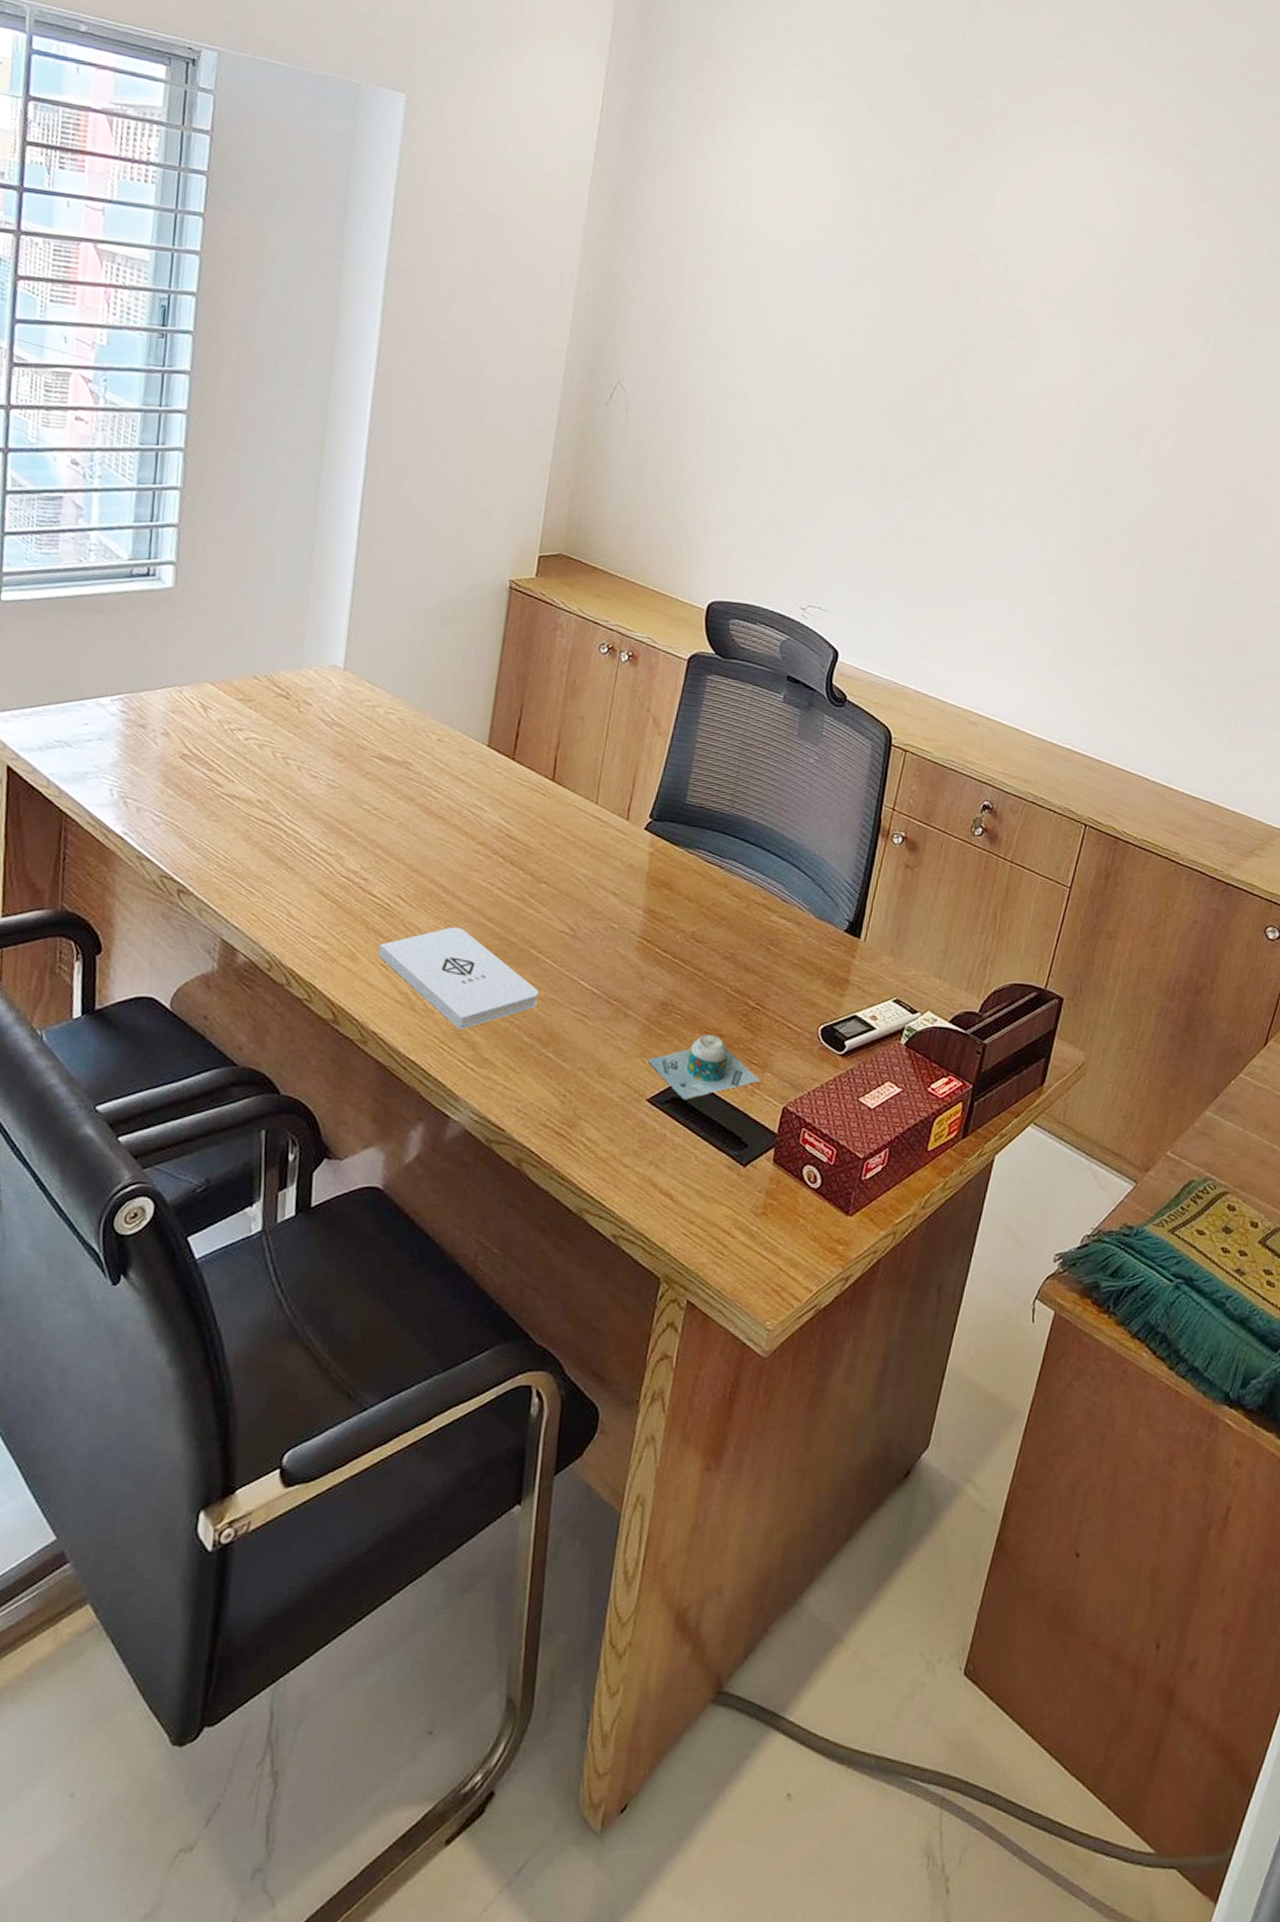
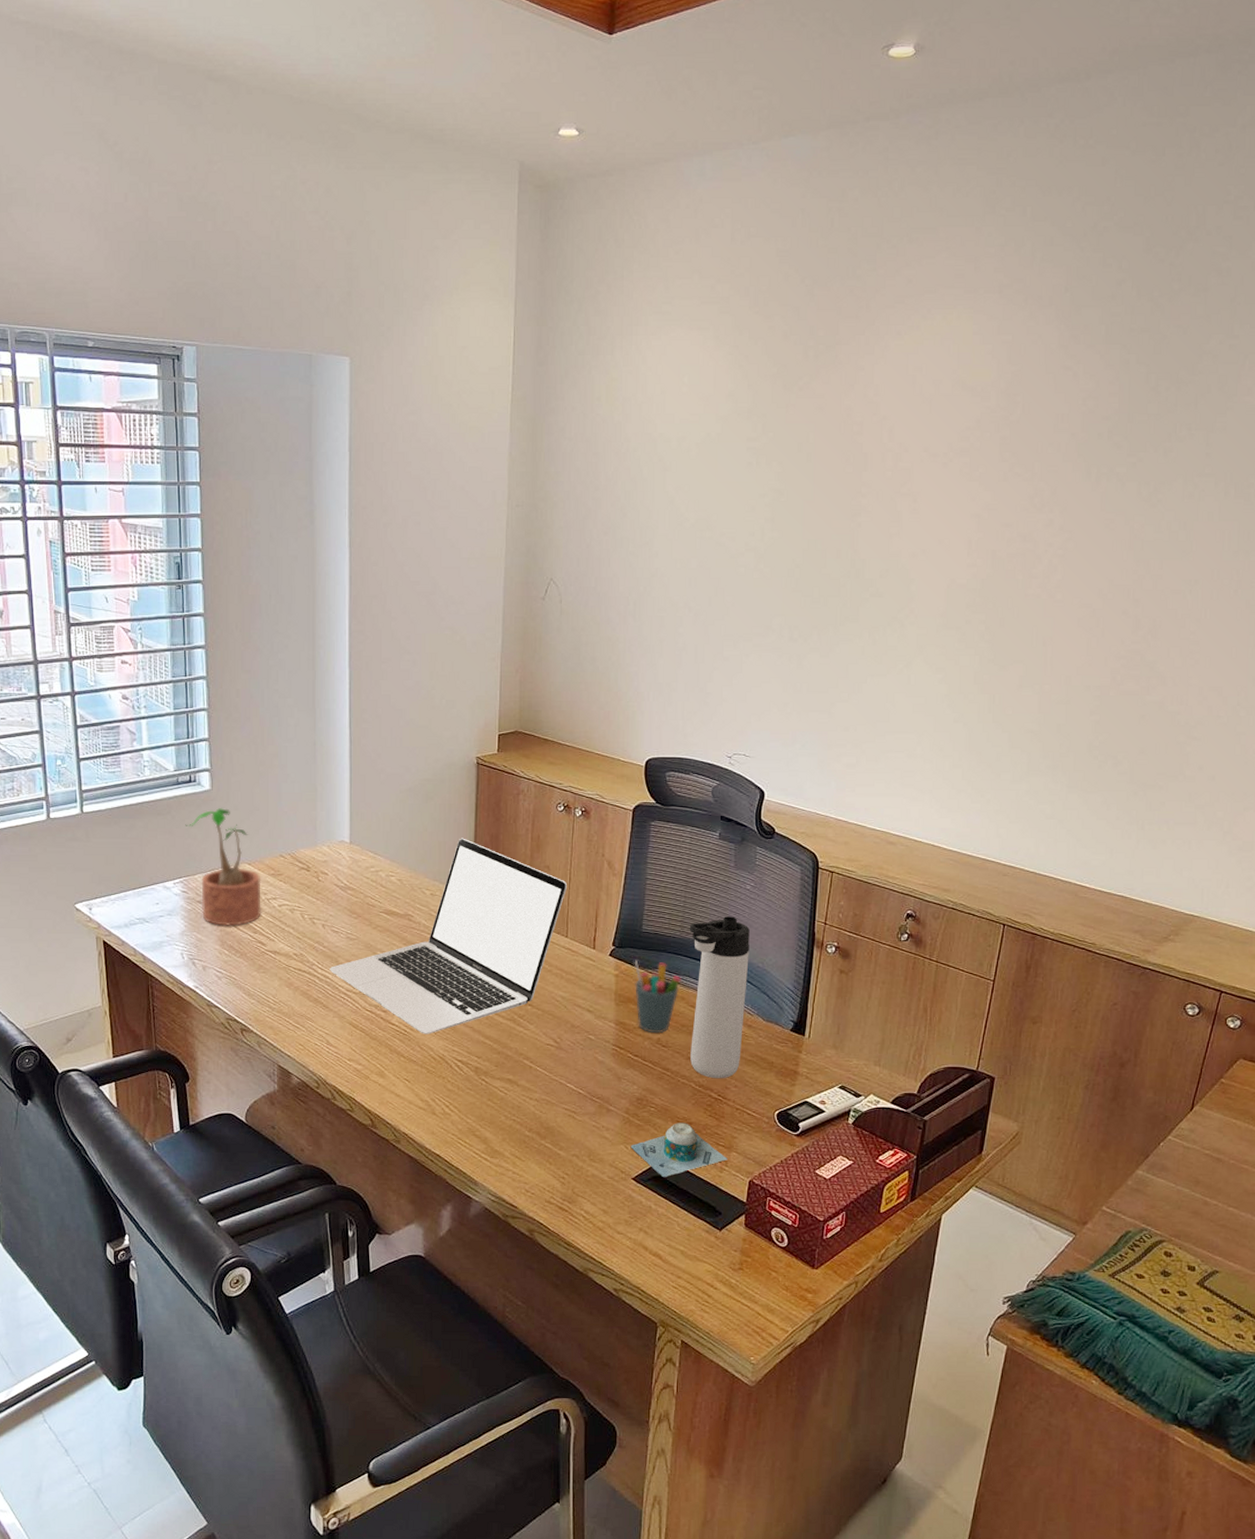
potted plant: none [134,611,226,760] -> present [185,808,261,926]
laptop: none [300,675,604,911] -> present [329,838,568,1034]
notepad: present [378,927,538,1030] -> none [402,1045,533,1128]
pen holder: none [670,836,727,925] -> present [634,960,682,1033]
thermos bottle: none [727,793,809,984] -> present [689,916,750,1079]

